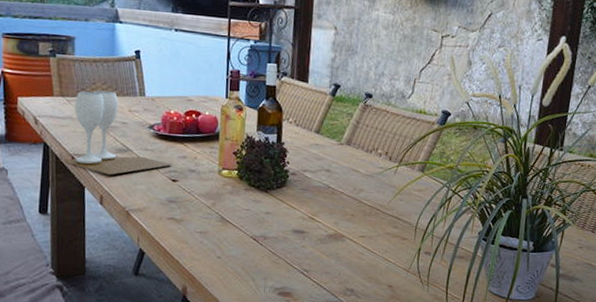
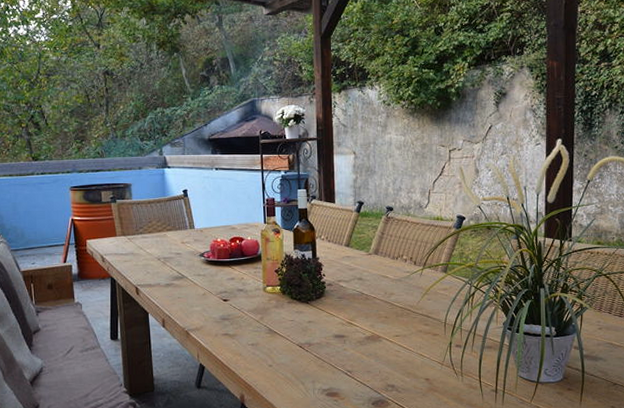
wineglass: present [60,90,173,175] -> none [125,227,223,300]

